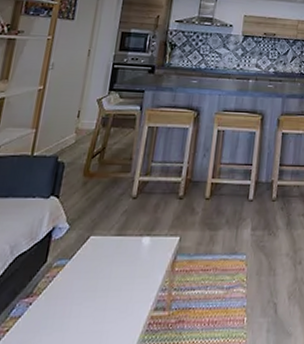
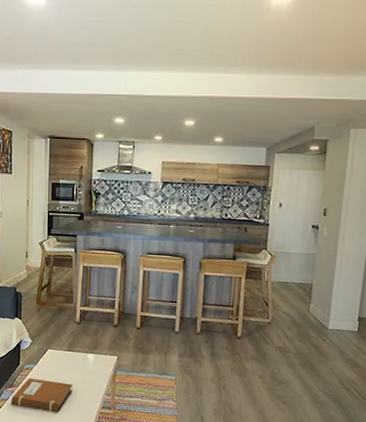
notebook: none [25,279,118,326] -> present [11,377,73,413]

